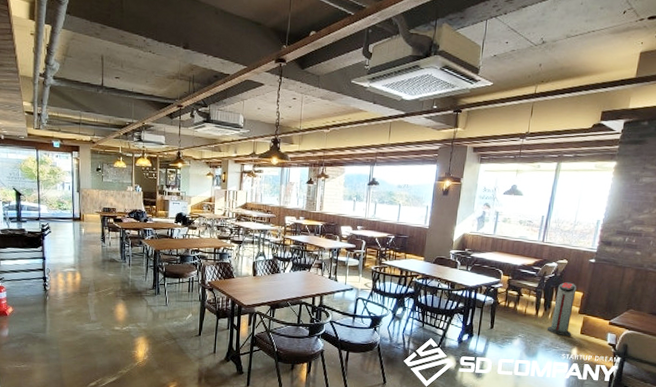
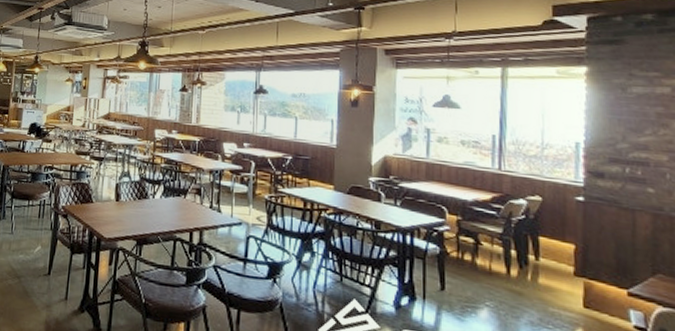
air purifier: present [547,282,577,337] -> none [528,227,569,311]

